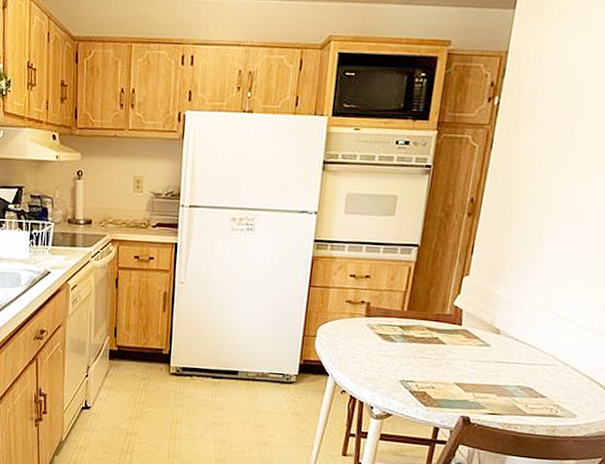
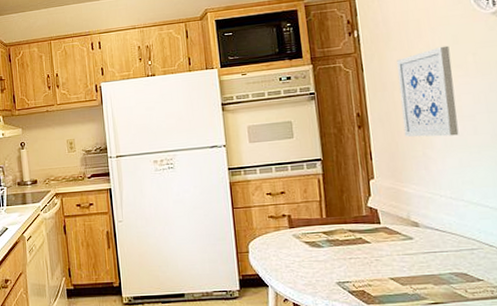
wall art: none [514,133,594,241] -> present [397,45,459,137]

